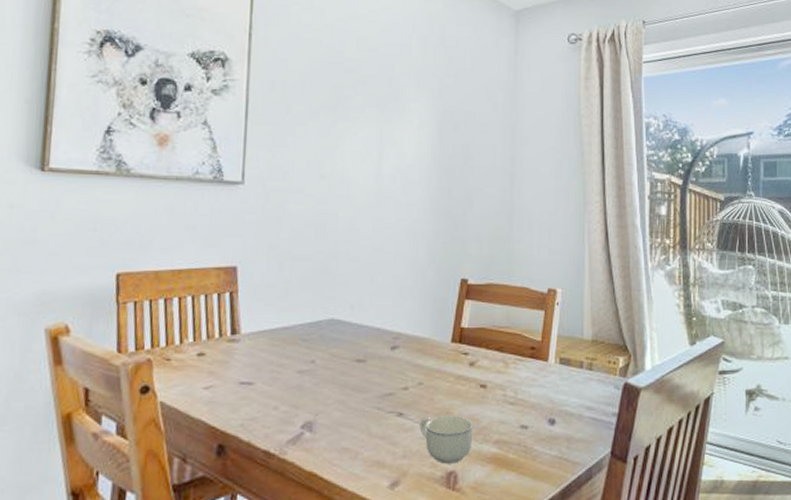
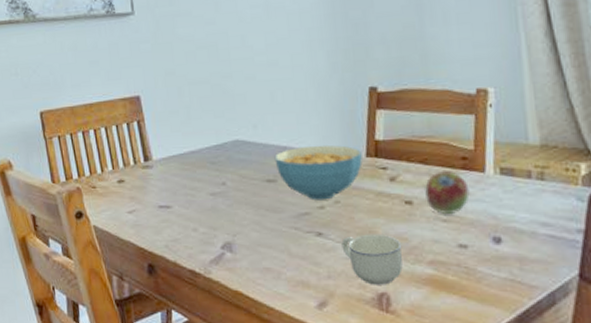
cereal bowl: none [367,329,448,382] -> present [274,144,363,200]
fruit: none [498,357,534,397] -> present [425,170,470,214]

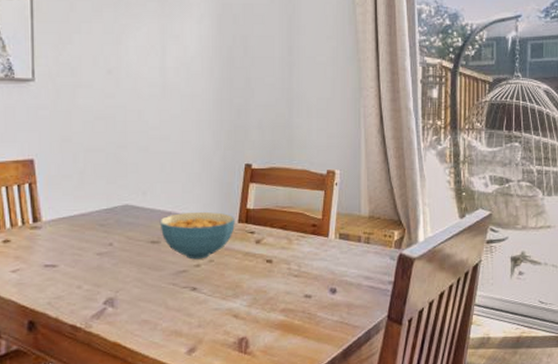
cup: present [341,233,403,285] -> none [212,287,261,331]
fruit: present [425,170,470,214] -> none [283,234,316,270]

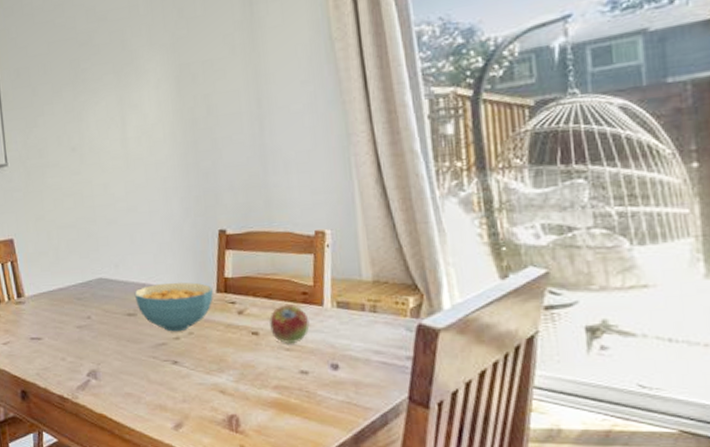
fruit: none [283,234,316,270] -> present [269,304,310,343]

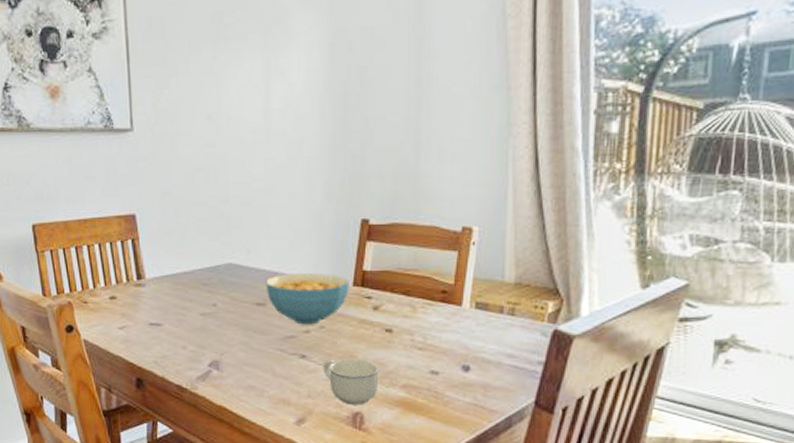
cup: none [195,361,250,408] -> present [323,358,379,405]
fruit: present [269,304,310,343] -> none [405,302,446,342]

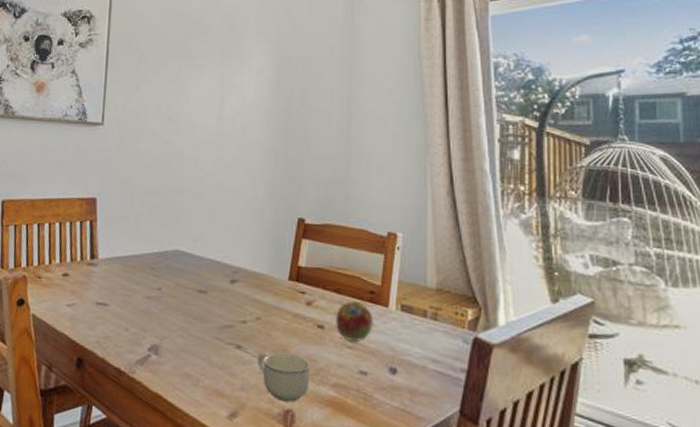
cereal bowl: present [265,272,349,325] -> none [208,264,285,316]
fruit: none [405,302,446,342] -> present [336,300,374,342]

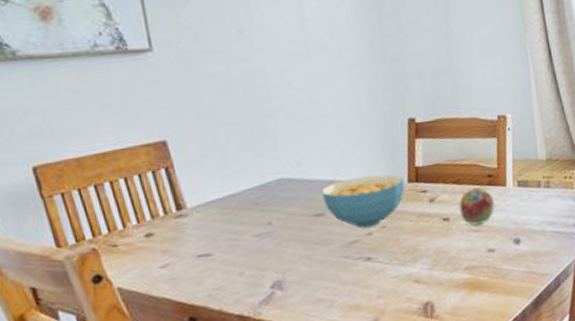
cereal bowl: none [208,264,285,316] -> present [321,174,405,228]
cup: present [257,352,311,402] -> none [389,250,443,297]

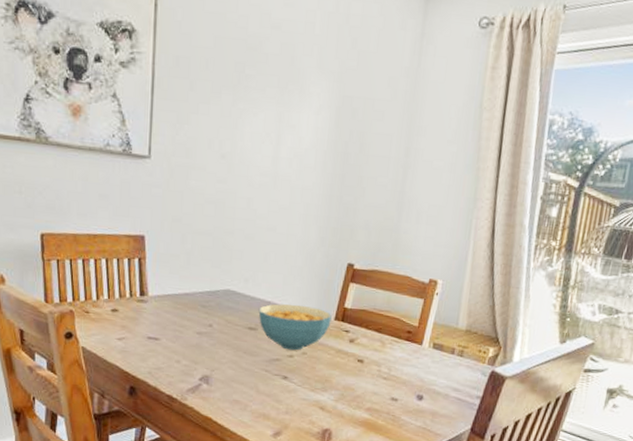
fruit: present [459,187,495,225] -> none [374,339,408,374]

